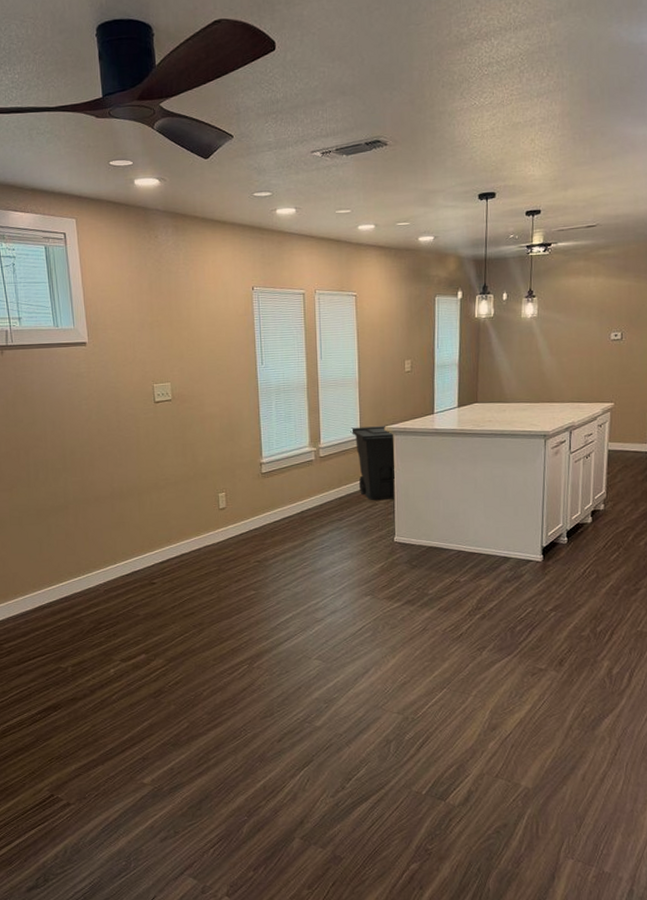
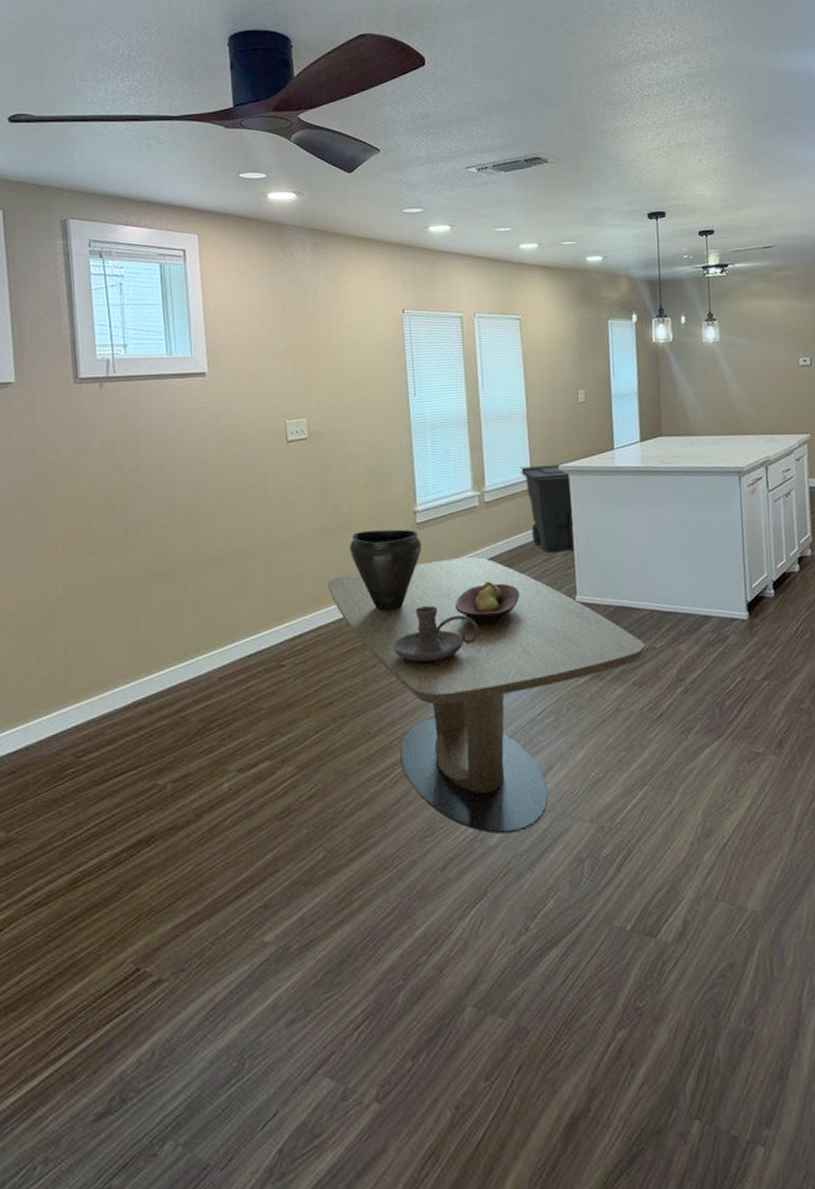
dining table: none [188,502,451,719] -> present [327,557,645,834]
vase: none [207,477,266,544] -> present [350,529,422,611]
candle holder: none [242,541,312,585] -> present [394,606,479,662]
fruit bowl: none [292,522,347,558] -> present [454,581,520,626]

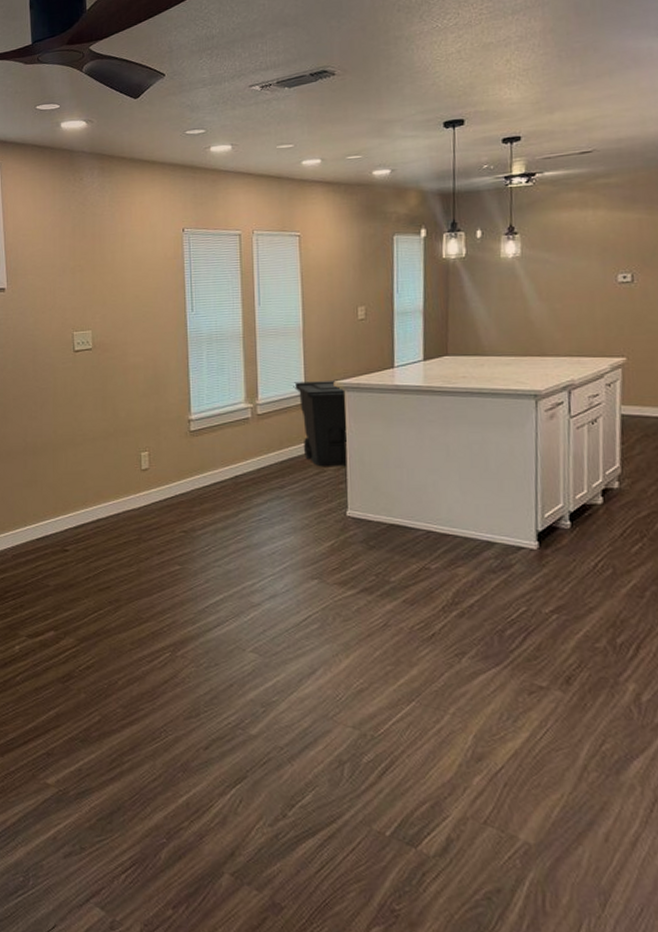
dining table: present [327,557,645,834] -> none [106,466,419,727]
vase: present [350,529,422,611] -> none [128,436,195,510]
candle holder: present [394,606,479,662] -> none [166,509,248,560]
fruit bowl: present [454,581,520,626] -> none [224,490,289,532]

